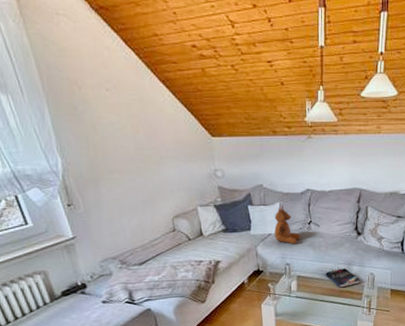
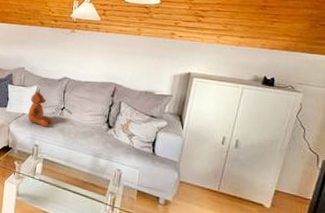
hardback book: present [326,268,360,288] -> none [72,159,106,180]

